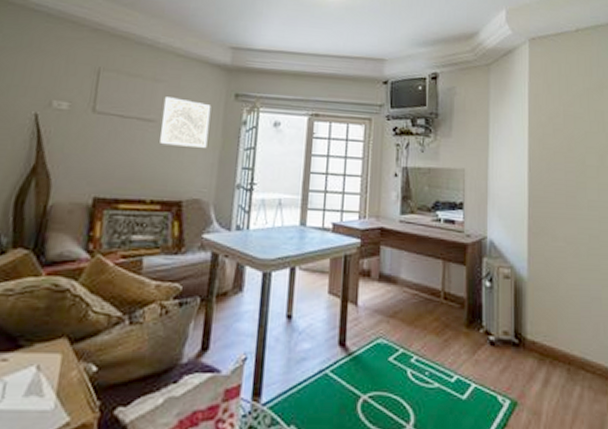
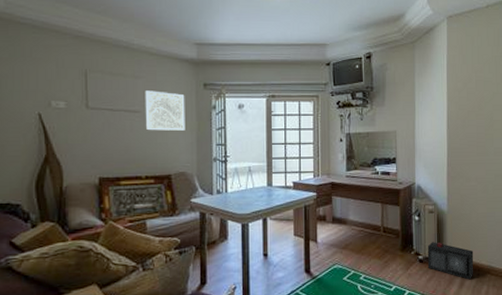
speaker: none [501,318,563,376] -> present [427,242,474,280]

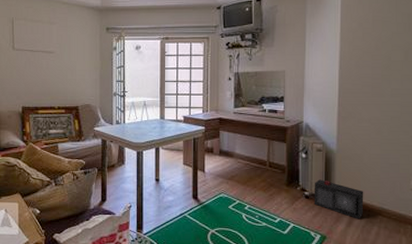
wall art: present [145,90,185,131] -> none [58,34,91,69]

